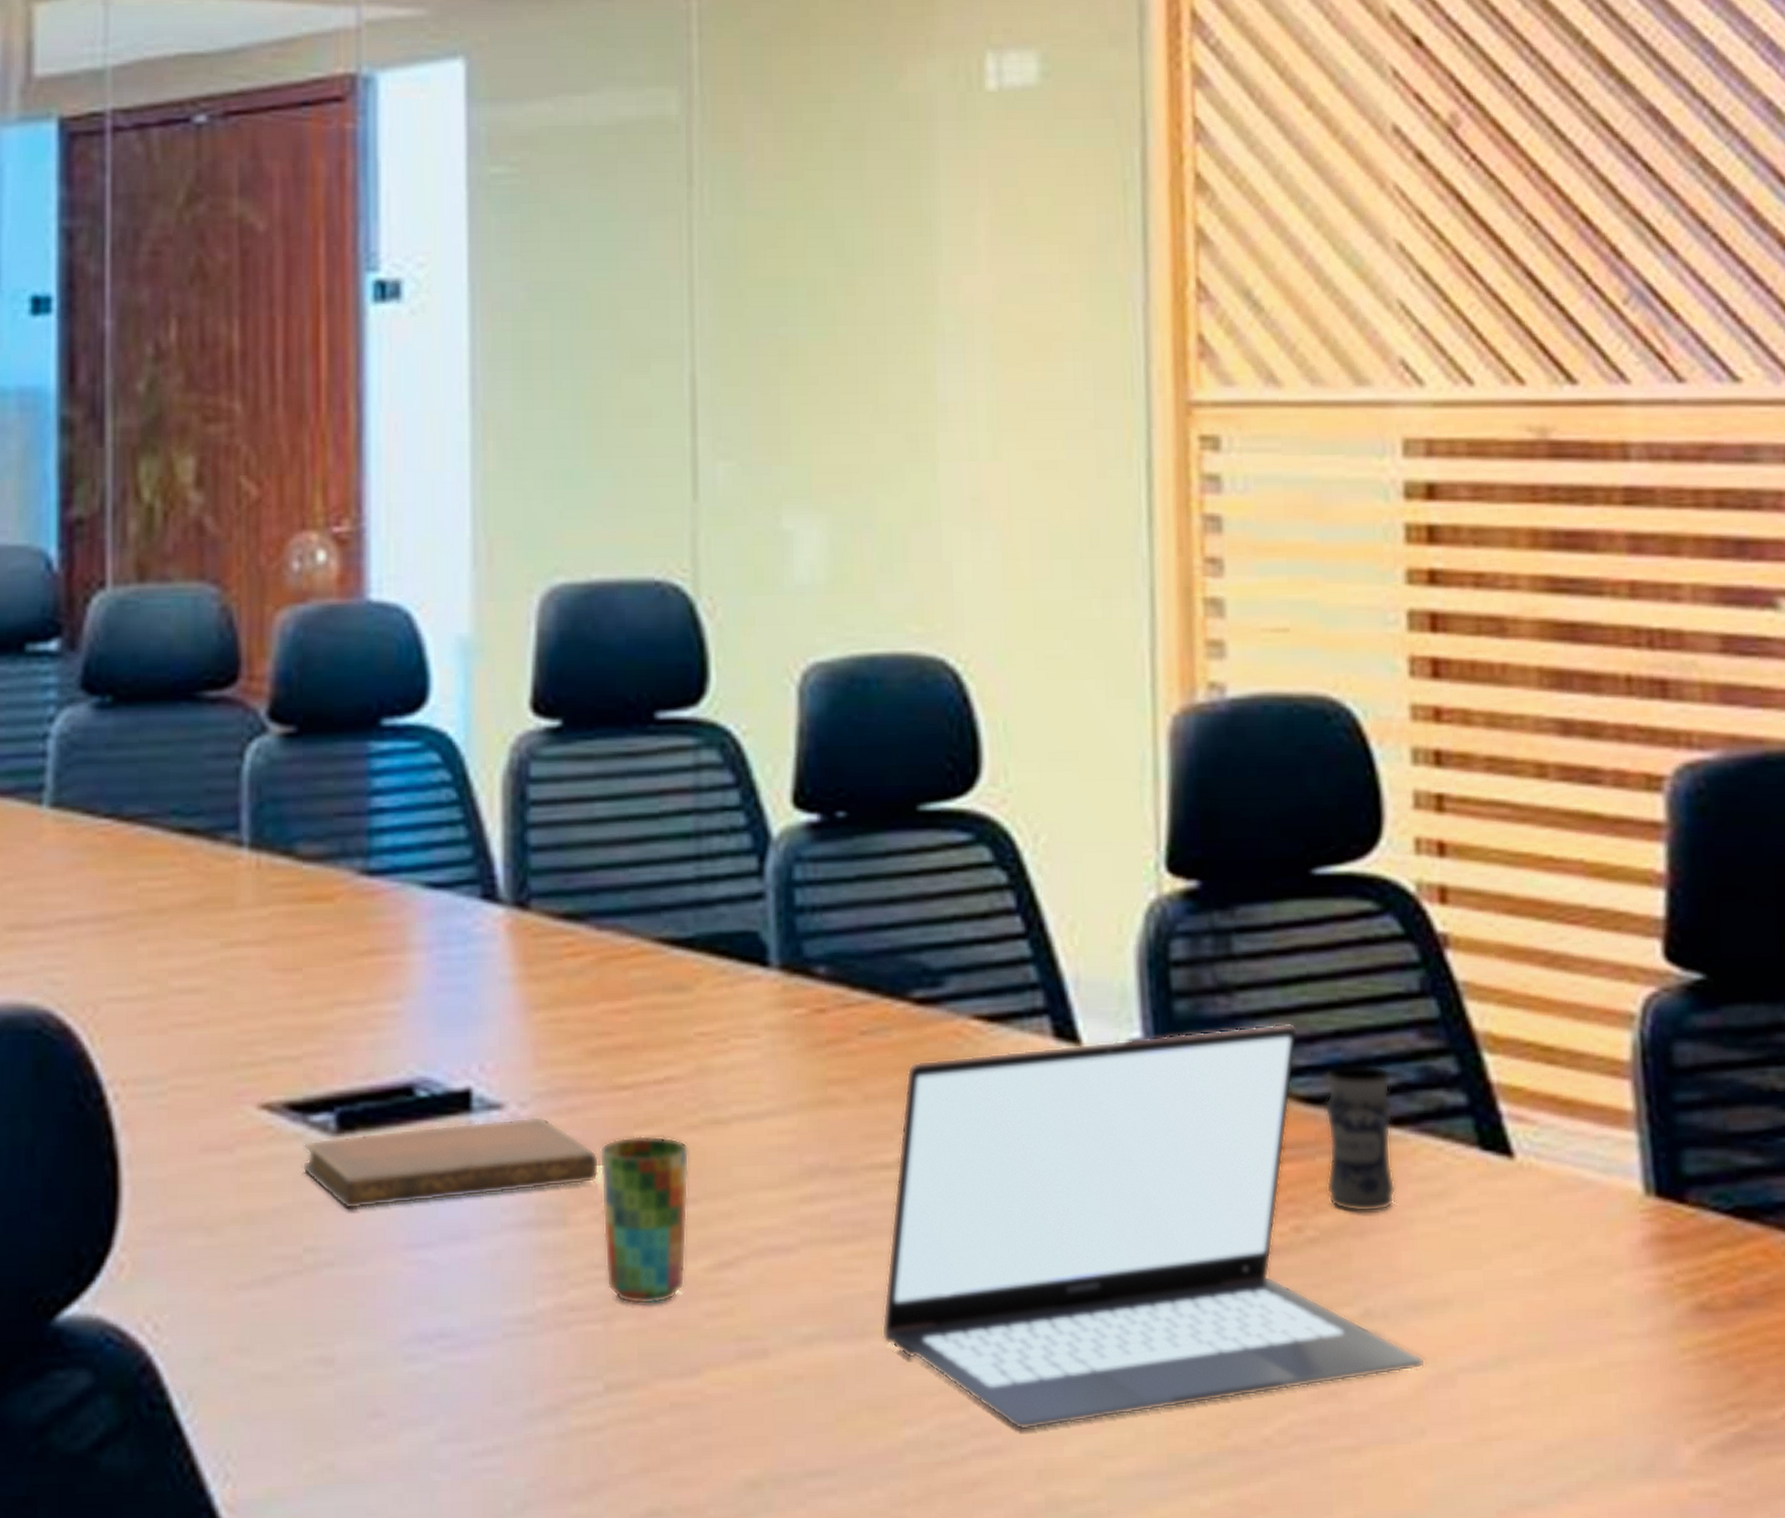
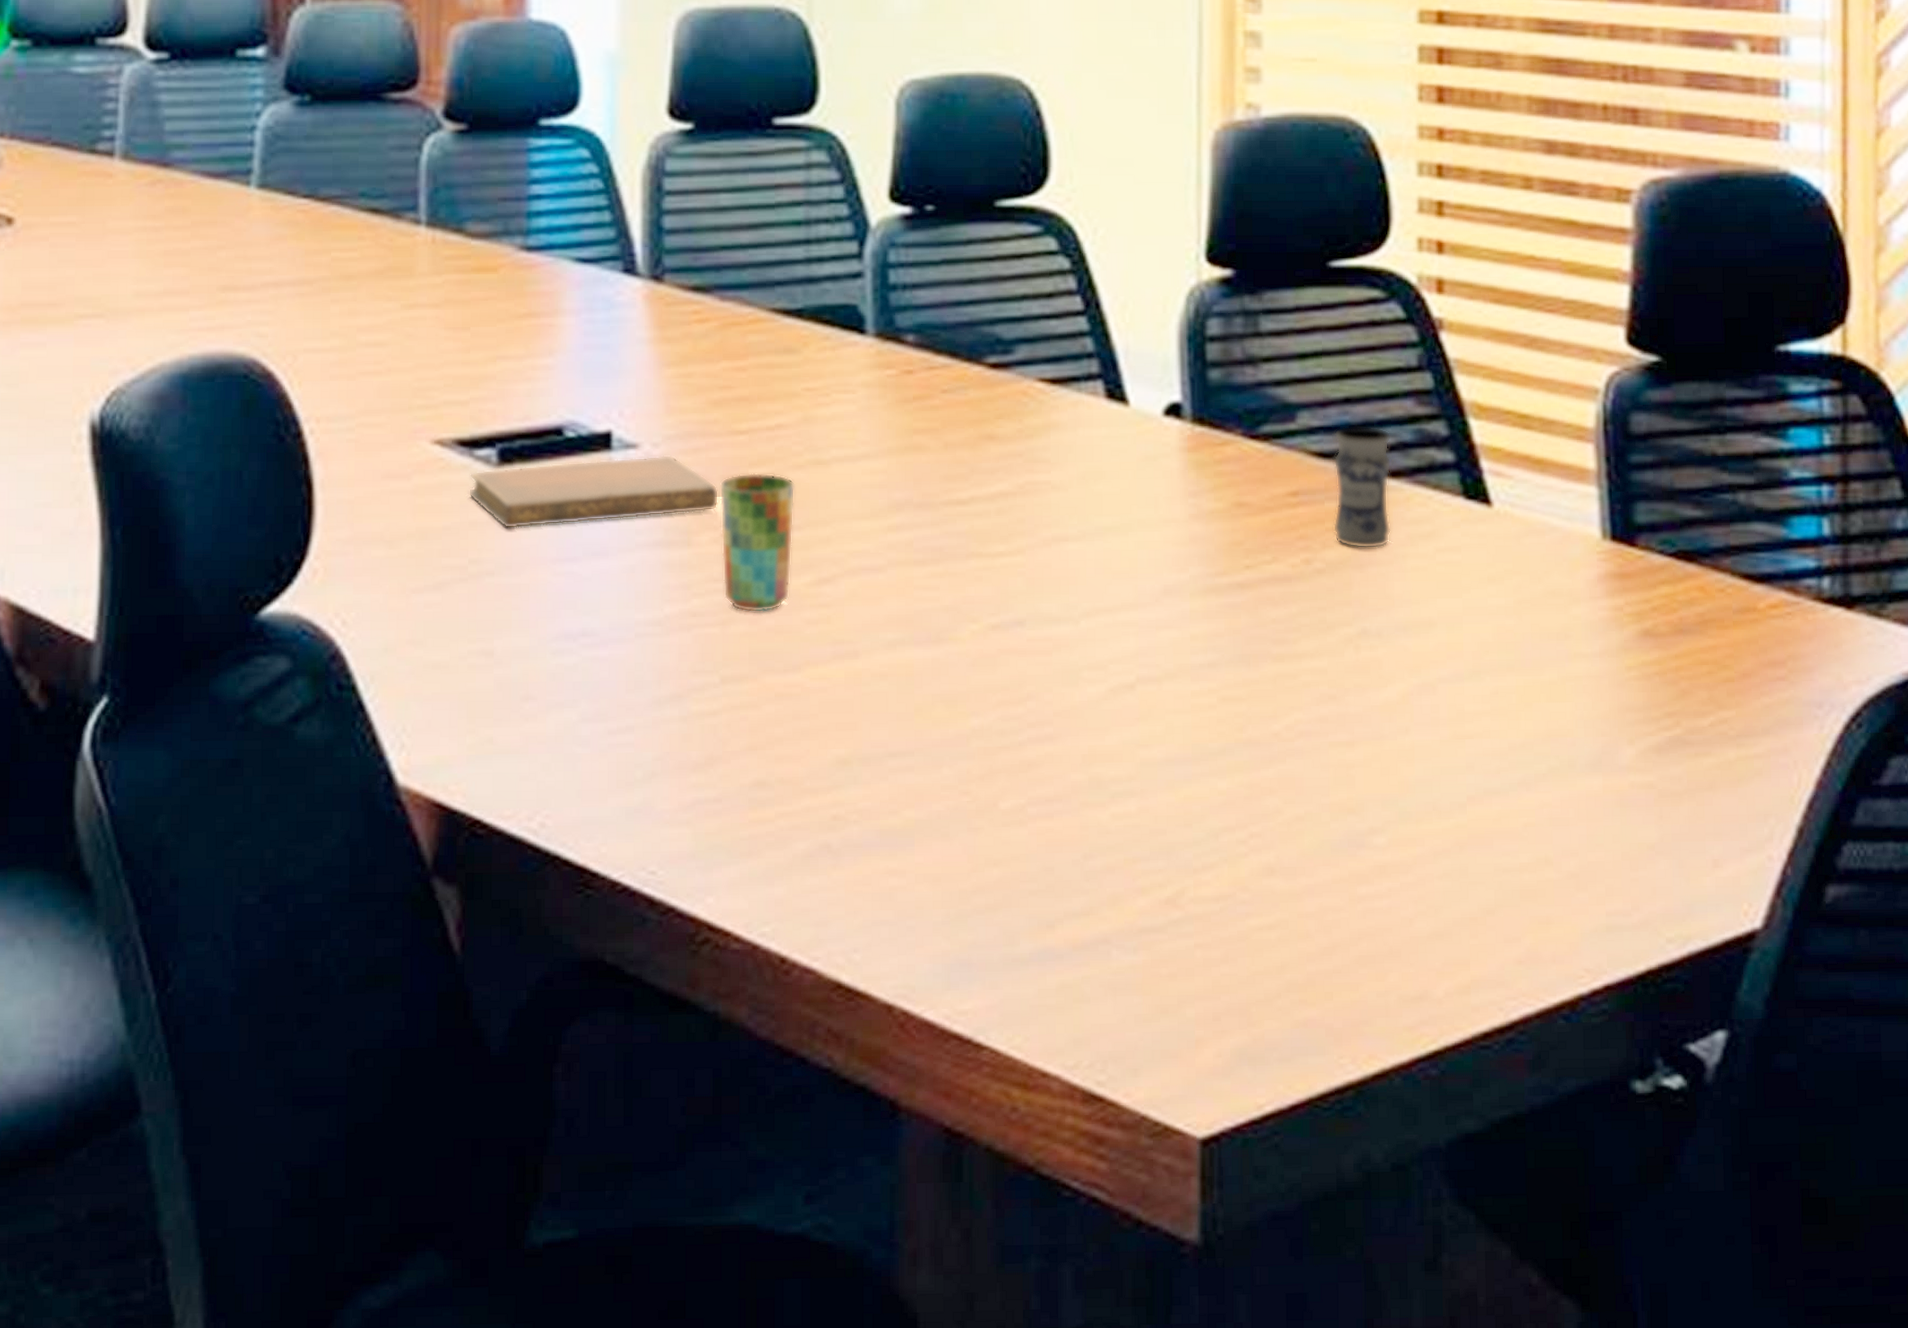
laptop: present [881,1023,1425,1430] -> none [954,390,1411,722]

